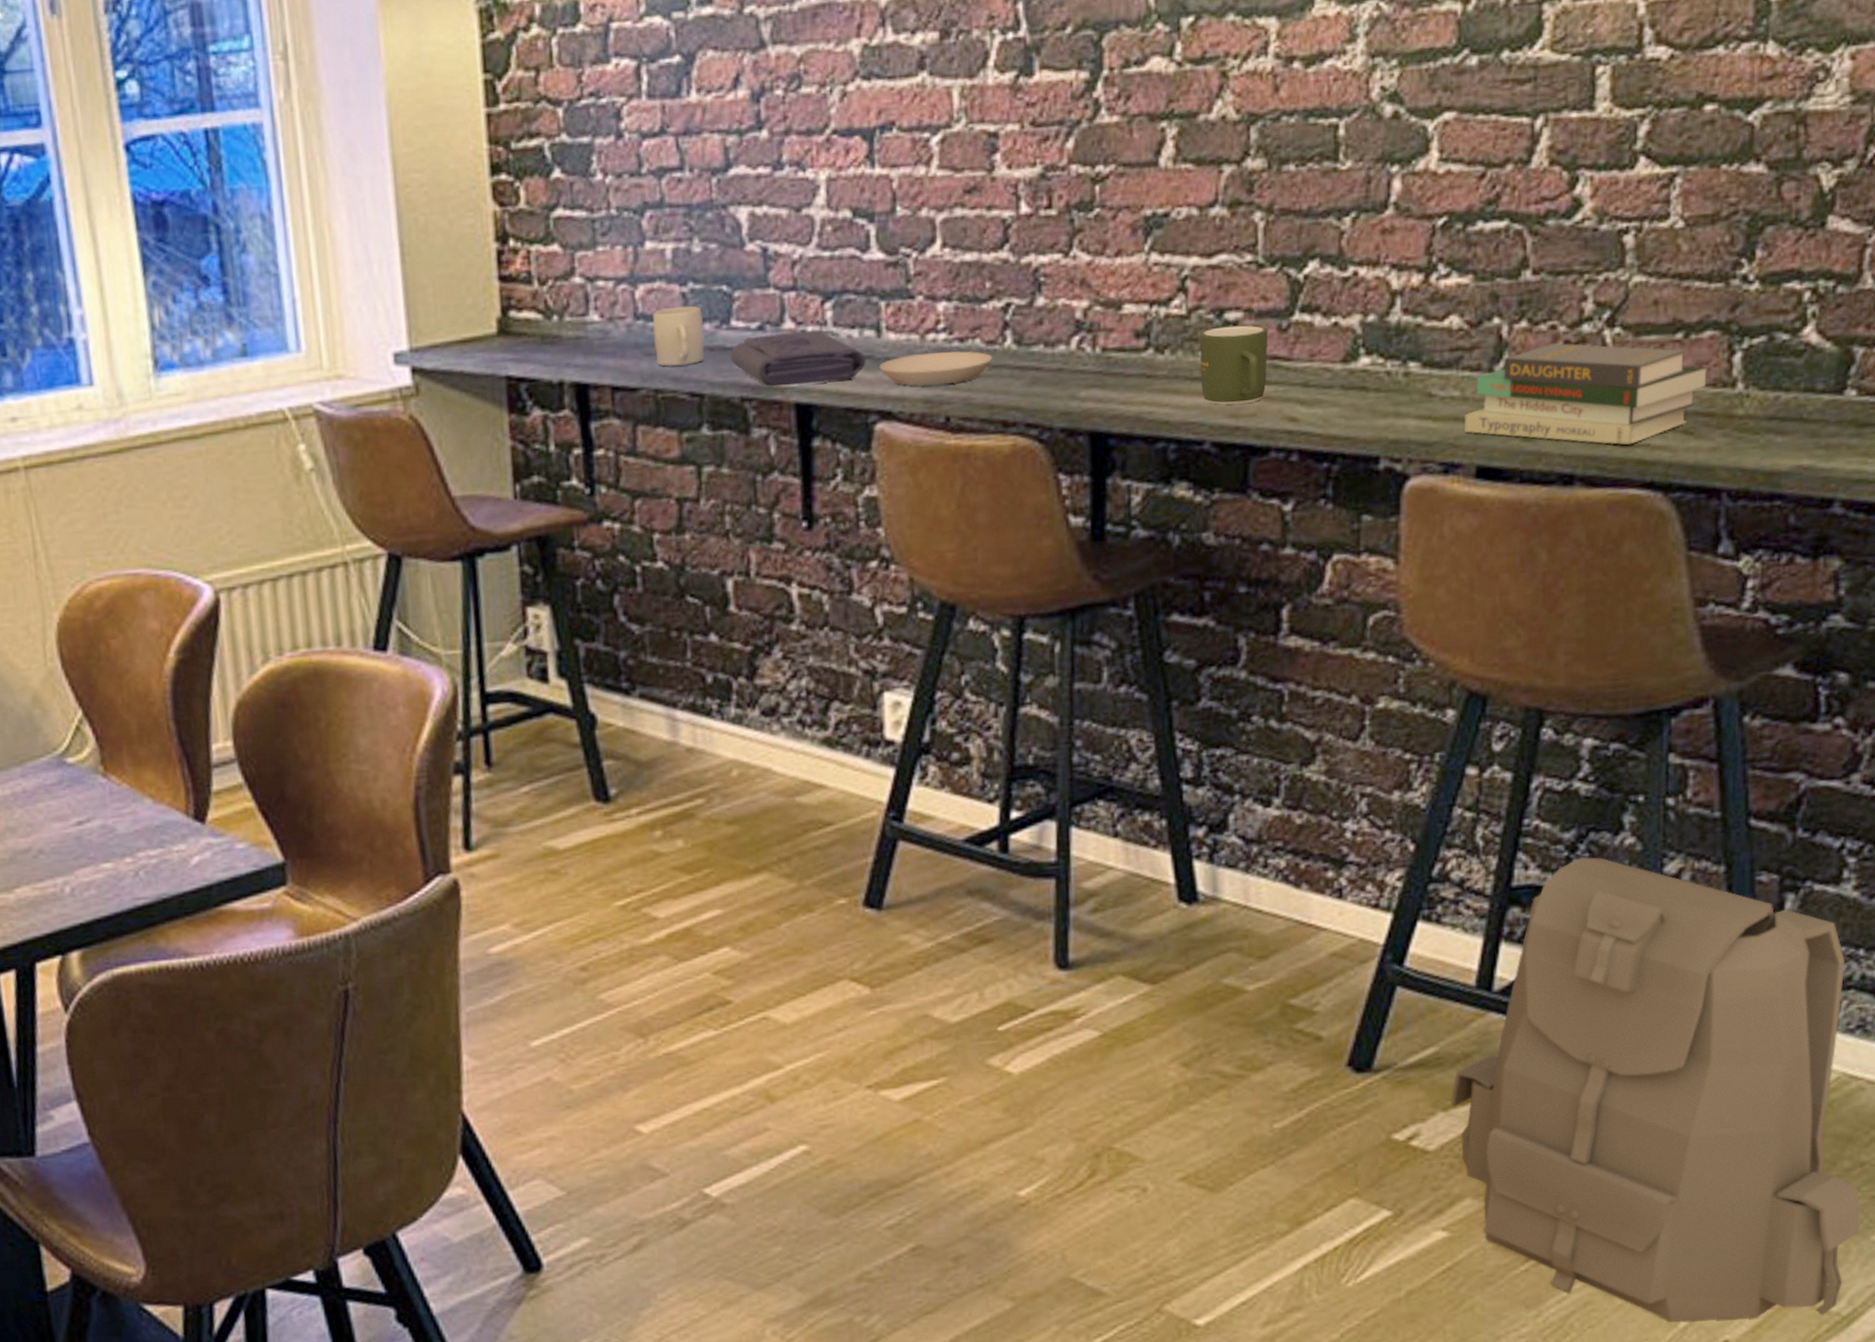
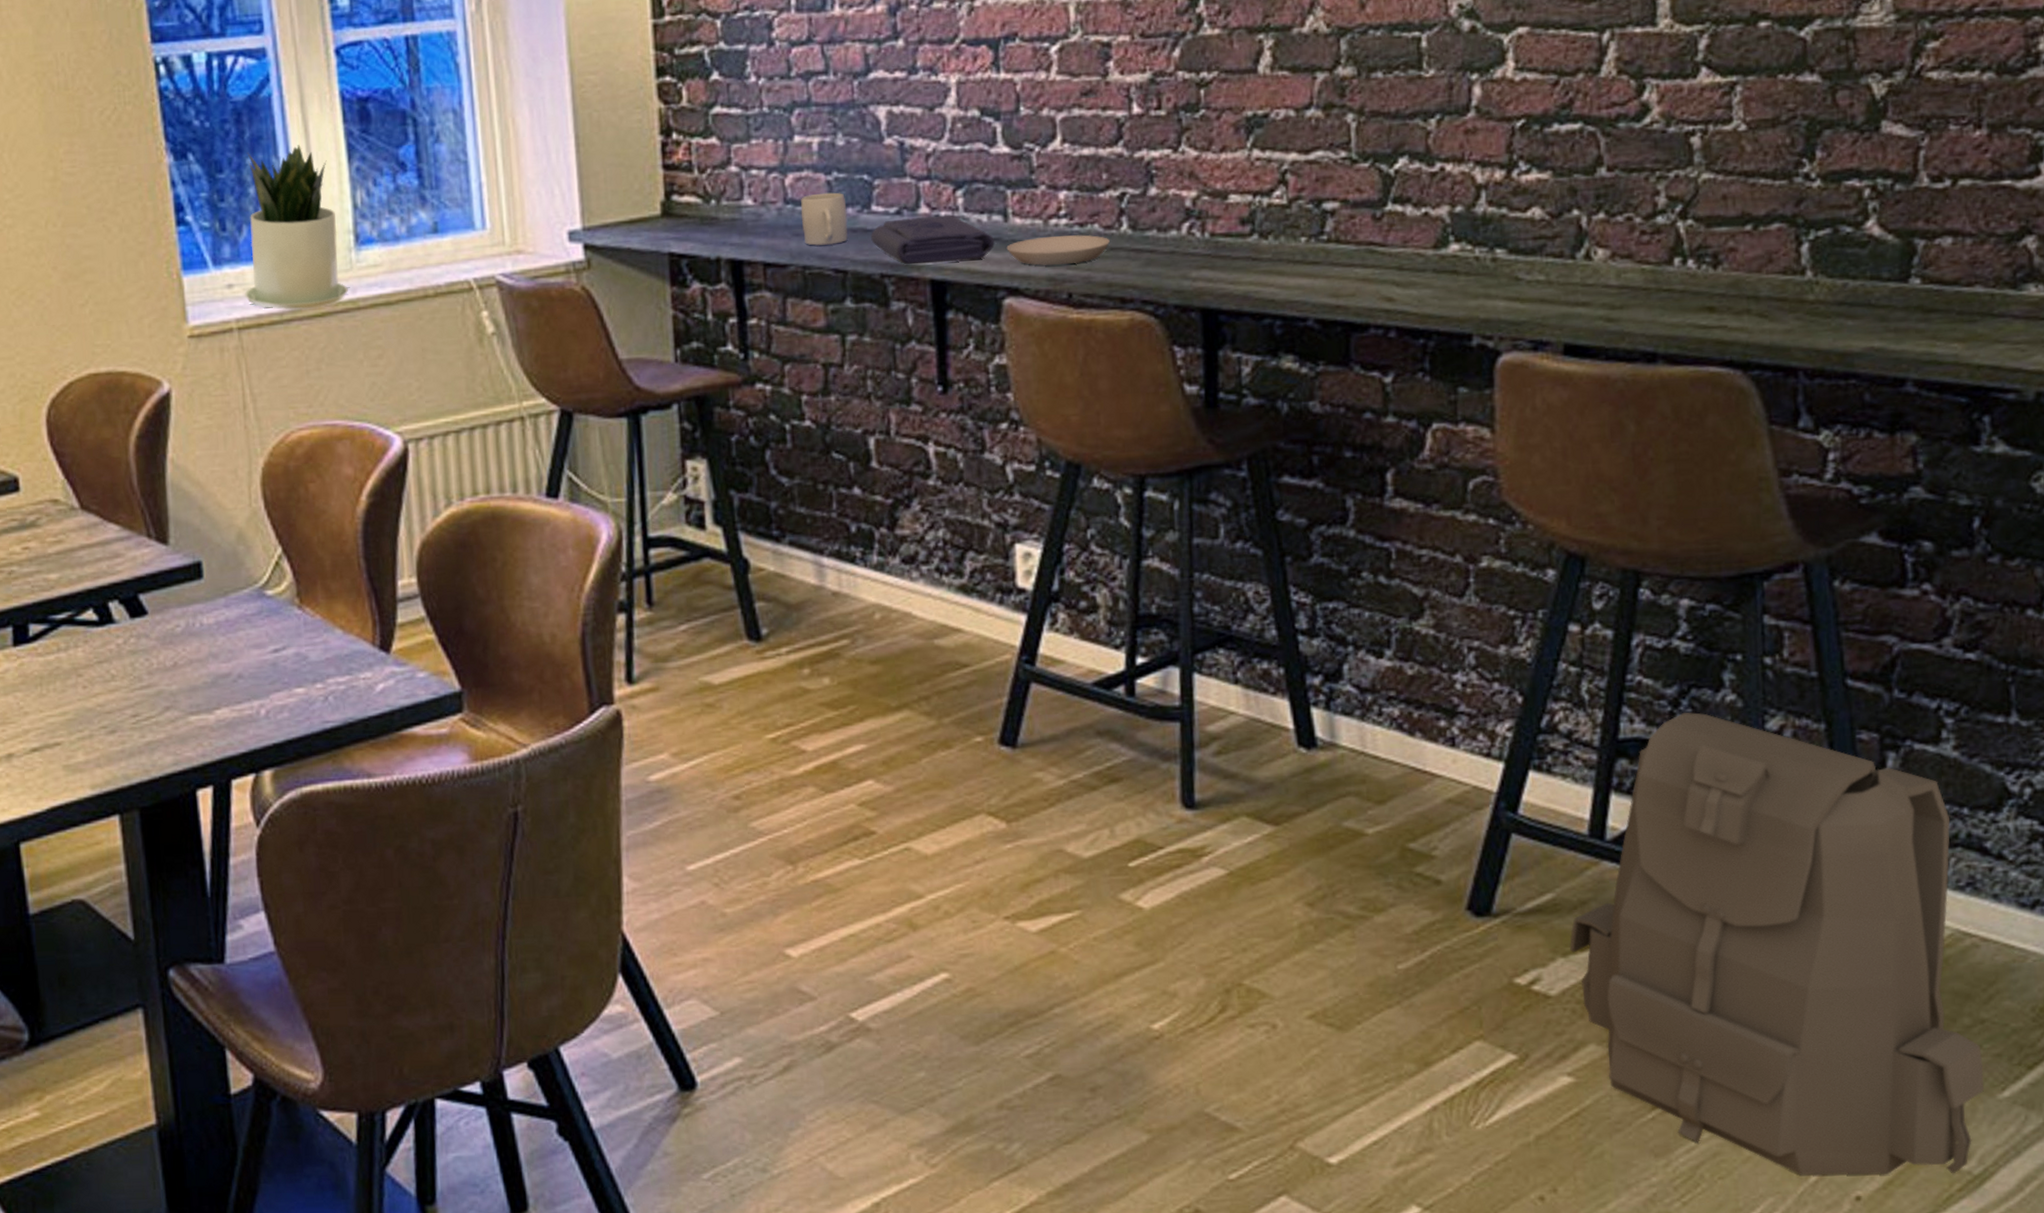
planter: none [27,256,148,446] -> present [245,145,348,310]
mug: present [1200,325,1268,406] -> none [1300,214,1364,286]
books: present [1465,343,1707,446] -> none [1550,233,1777,327]

